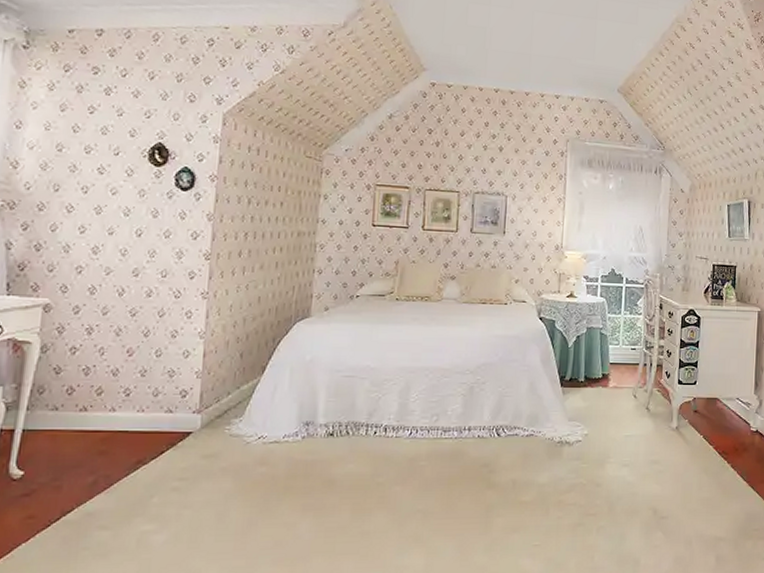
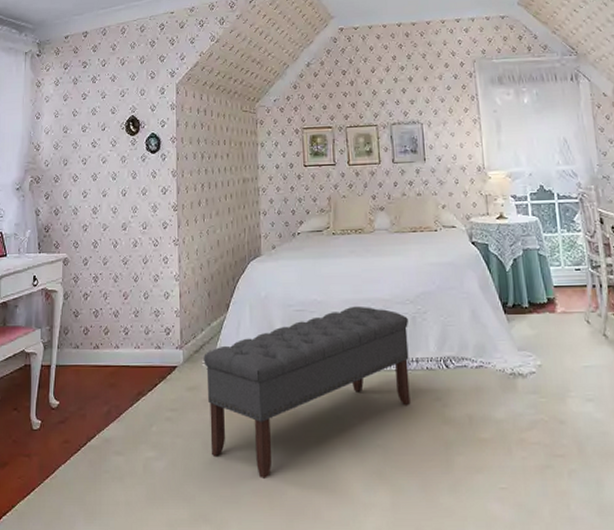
bench: none [225,374,466,548] -> present [203,306,411,479]

